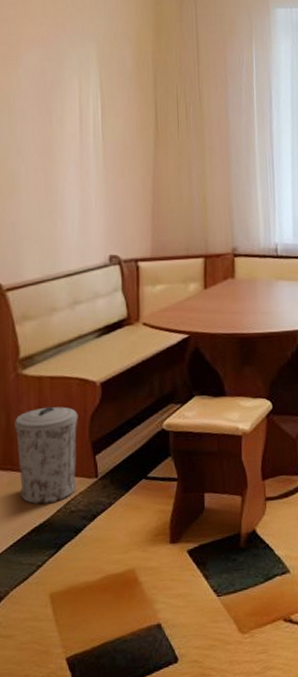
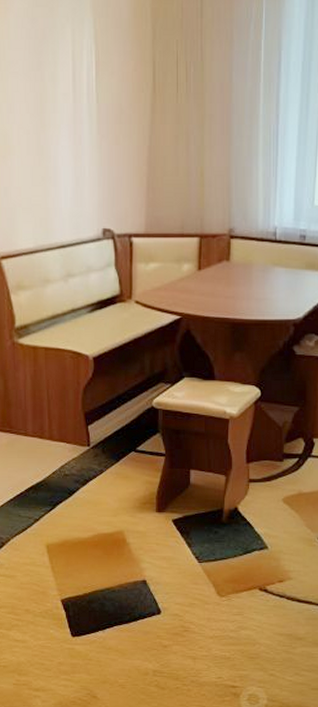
trash can: present [14,406,78,505] -> none [11,376,72,466]

